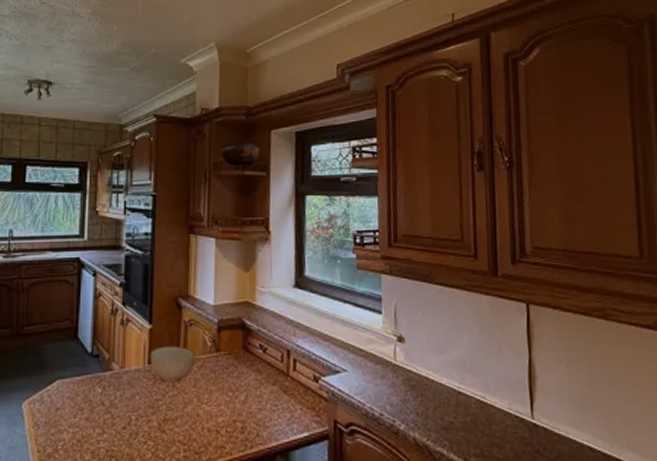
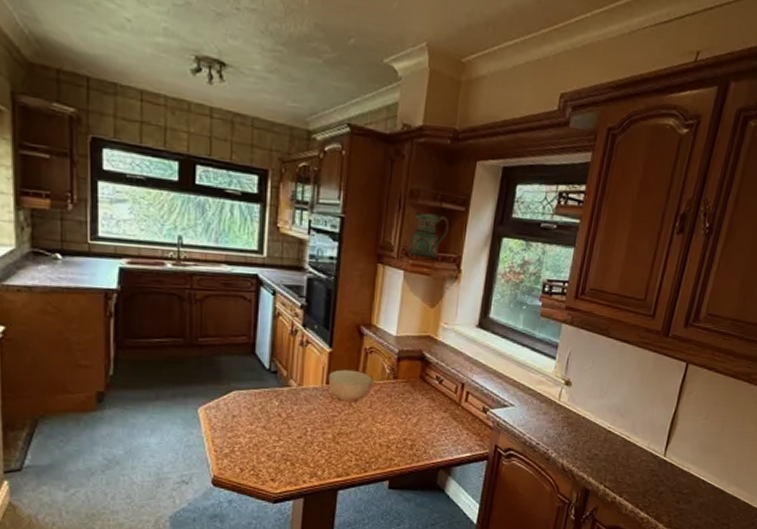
ceramic pitcher: none [217,181,253,224] -> present [408,212,449,259]
decorative bowl: present [220,142,261,166] -> none [418,168,463,198]

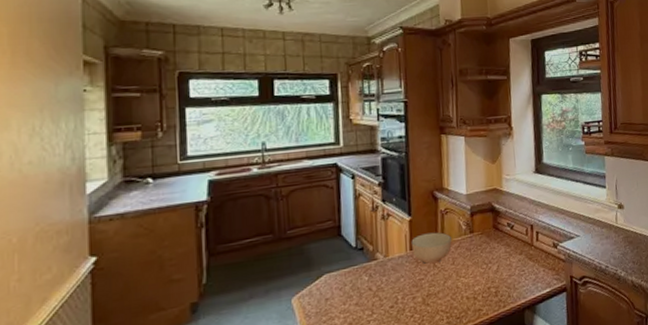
ceramic pitcher: present [408,212,449,259] -> none [465,85,496,123]

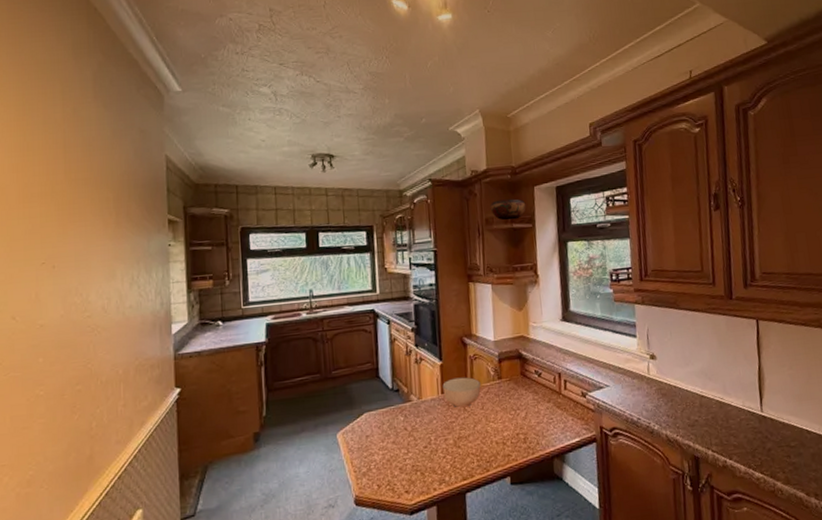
decorative bowl: none [464,50,501,72] -> present [490,198,526,221]

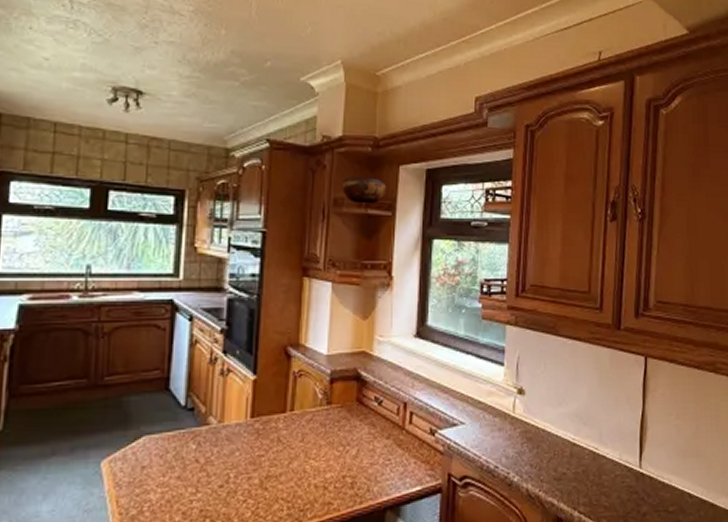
bowl: present [442,377,482,408] -> none [253,398,305,438]

